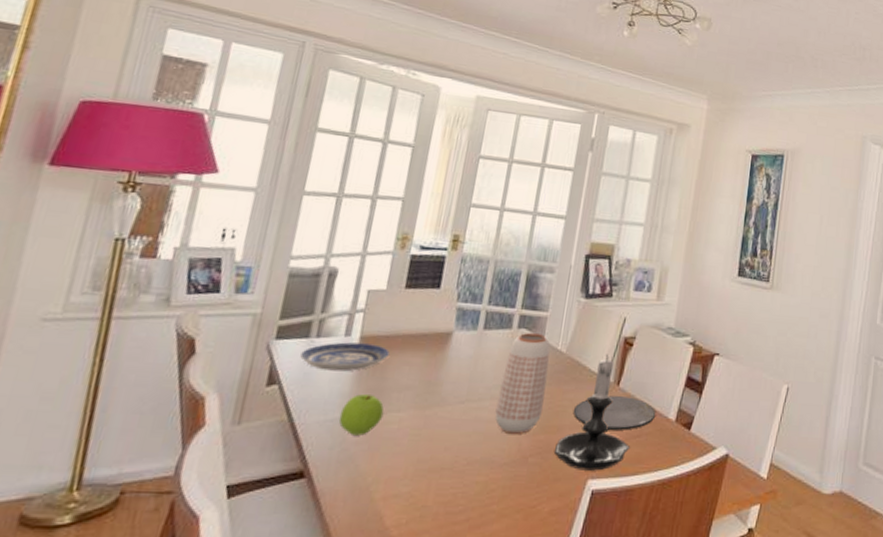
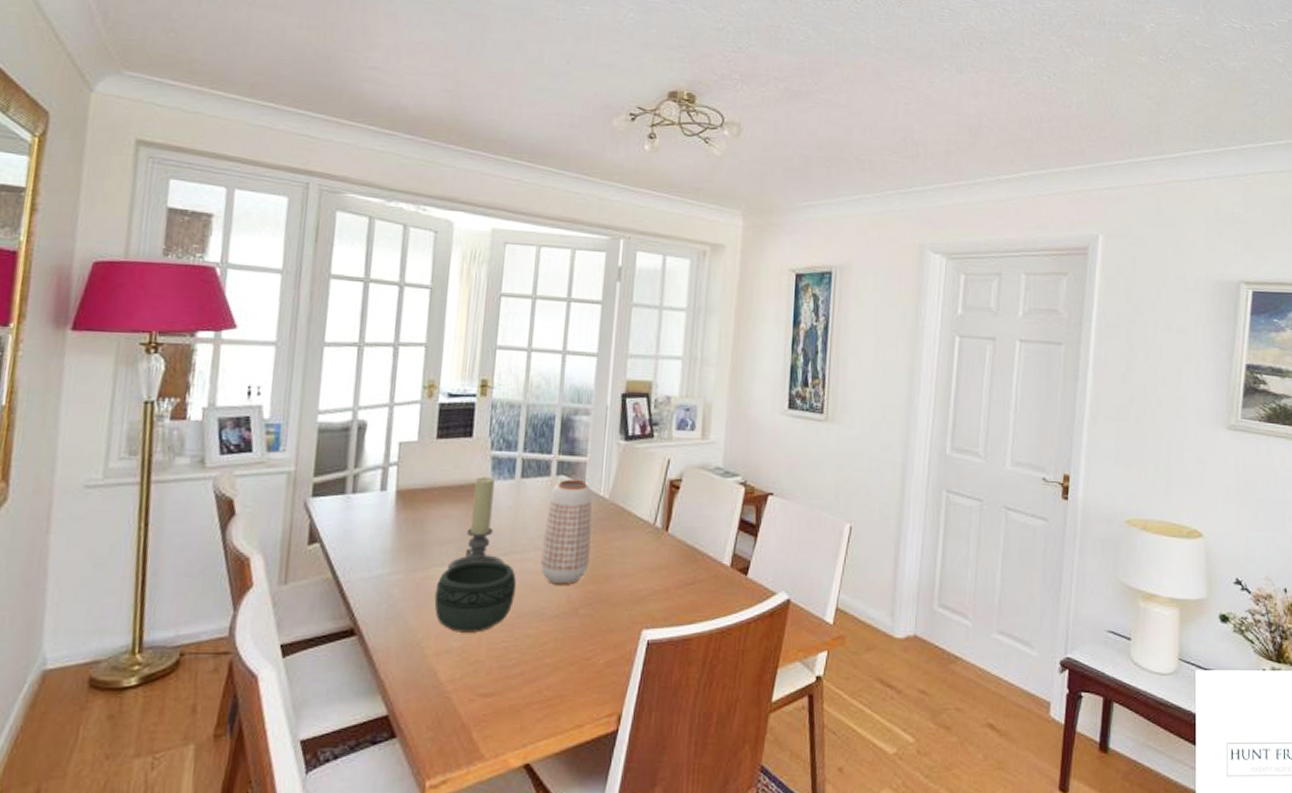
plate: present [300,342,390,372] -> none [338,497,427,527]
apple: present [338,393,385,436] -> none [383,548,428,591]
bowl: none [387,407,470,478] -> present [434,560,516,633]
candle holder: none [403,327,460,416] -> present [447,477,505,570]
candle holder: present [553,354,631,471] -> none [604,498,685,621]
plate: present [573,396,657,431] -> none [621,542,710,578]

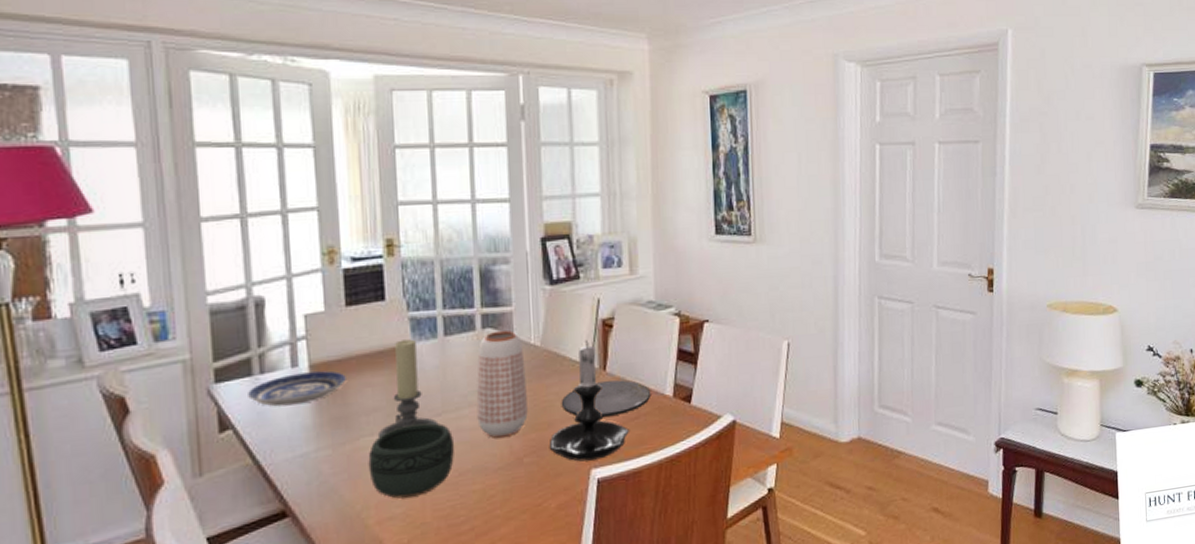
plate: none [338,497,427,527] -> present [248,371,346,407]
candle holder: none [604,498,685,621] -> present [549,339,631,462]
plate: none [621,542,710,578] -> present [561,380,651,417]

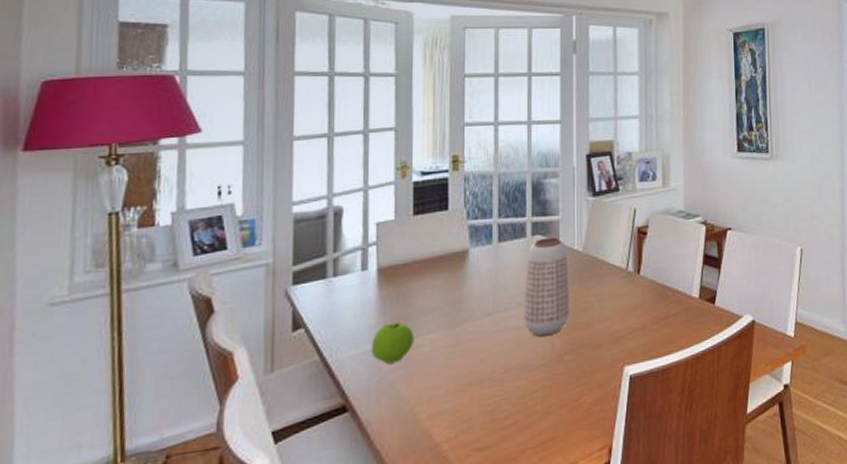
plate: present [248,371,346,407] -> none [321,274,409,307]
apple: none [308,422,357,467] -> present [371,321,415,364]
bowl: present [368,423,454,499] -> none [424,322,501,394]
candle holder: present [377,339,439,438] -> none [434,245,489,337]
candle holder: present [549,339,631,462] -> none [587,245,661,359]
plate: present [561,380,651,417] -> none [599,282,680,317]

